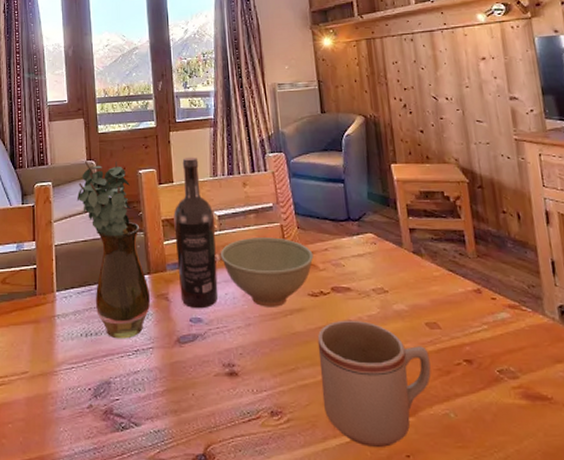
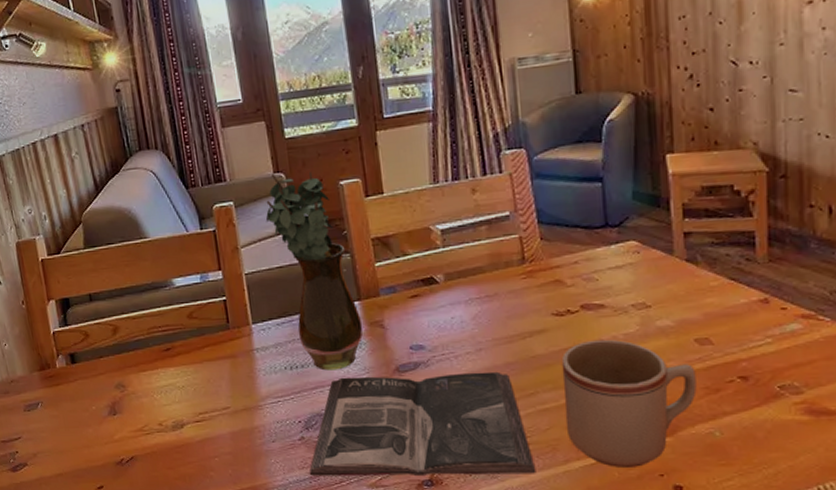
magazine: none [94,346,299,451] -> present [309,371,536,476]
wine bottle: present [174,156,219,309] -> none [385,160,443,336]
bowl: present [220,237,314,307] -> none [444,251,560,330]

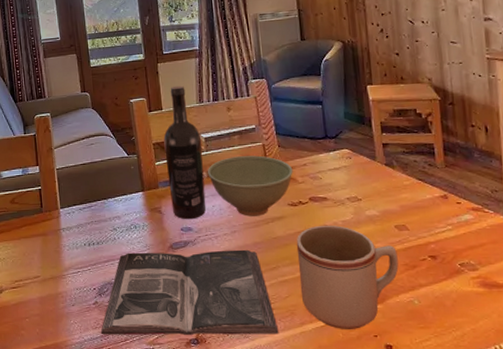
vase: present [265,171,363,371] -> none [74,92,146,247]
wine bottle: none [385,160,443,336] -> present [163,85,207,220]
bowl: none [444,251,560,330] -> present [207,155,293,217]

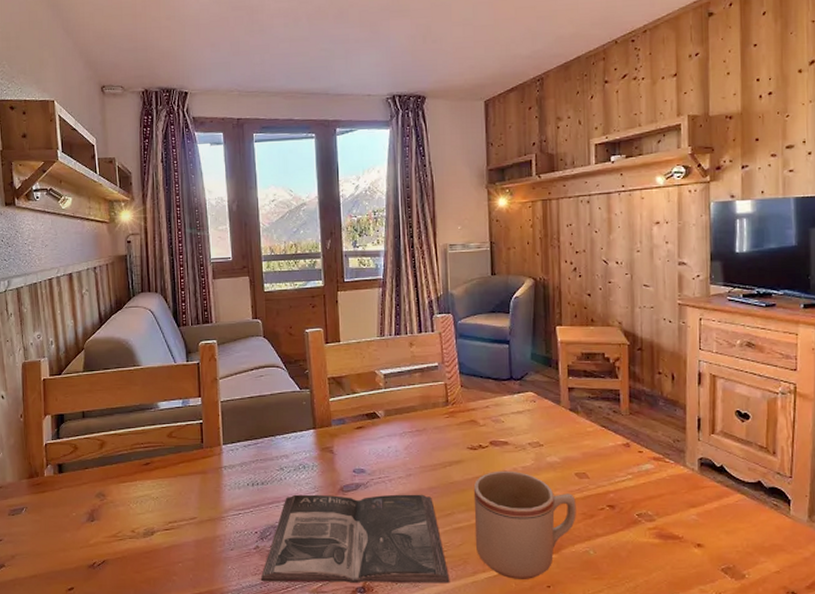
wine bottle: present [163,85,207,220] -> none [340,316,382,461]
bowl: present [207,155,293,217] -> none [384,395,475,459]

